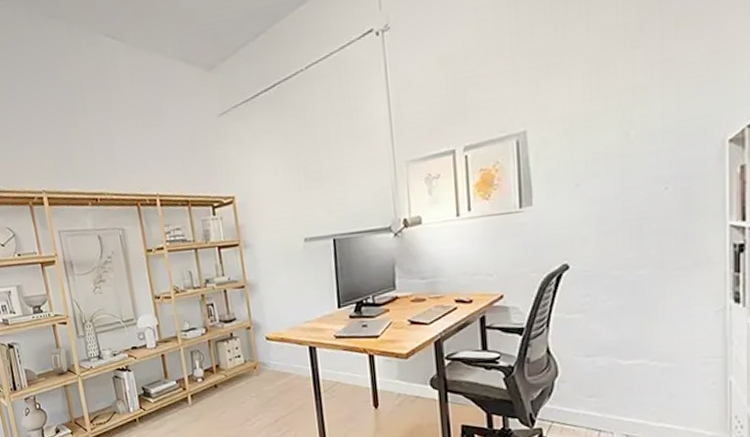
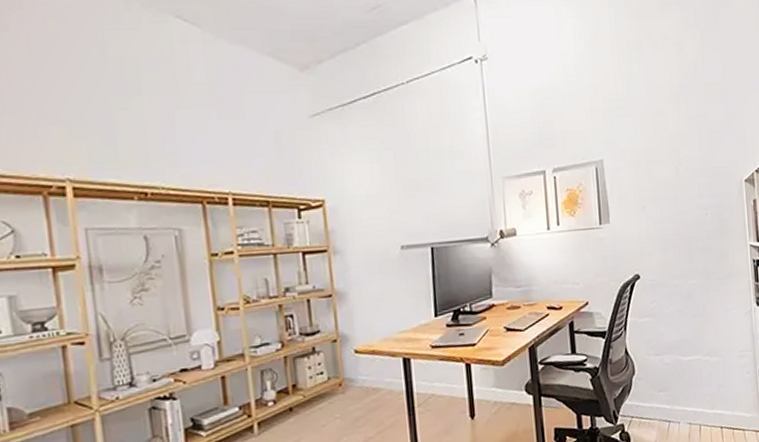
alarm clock: present [50,348,73,375] -> none [53,375,88,412]

